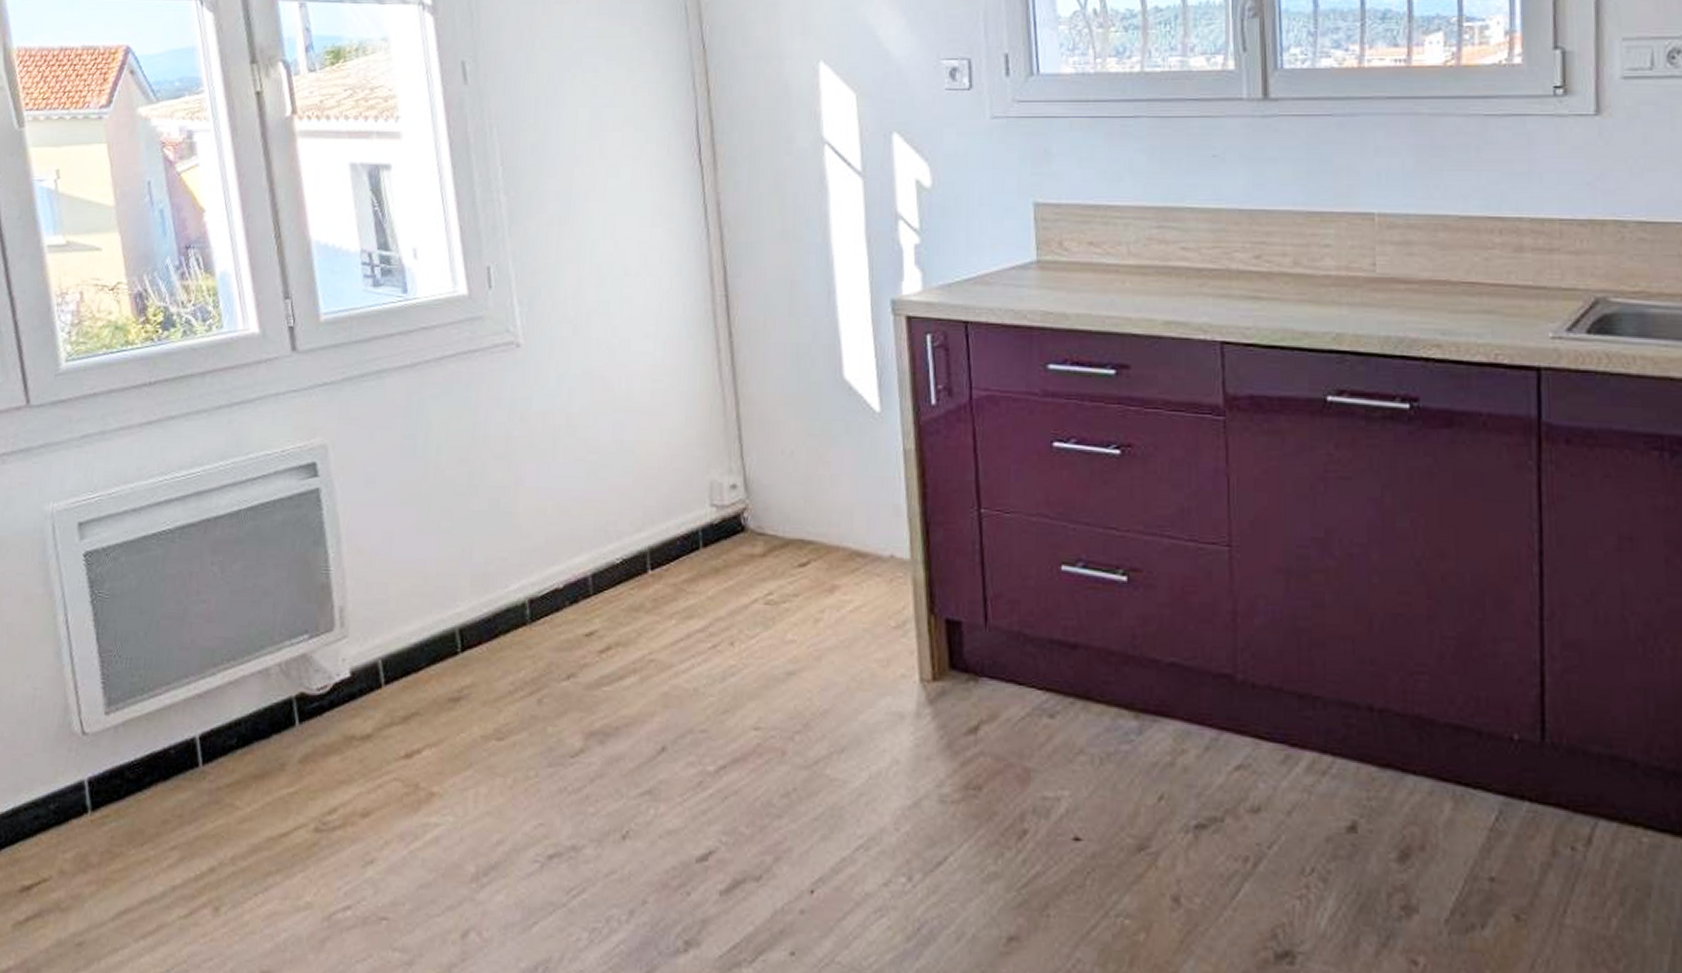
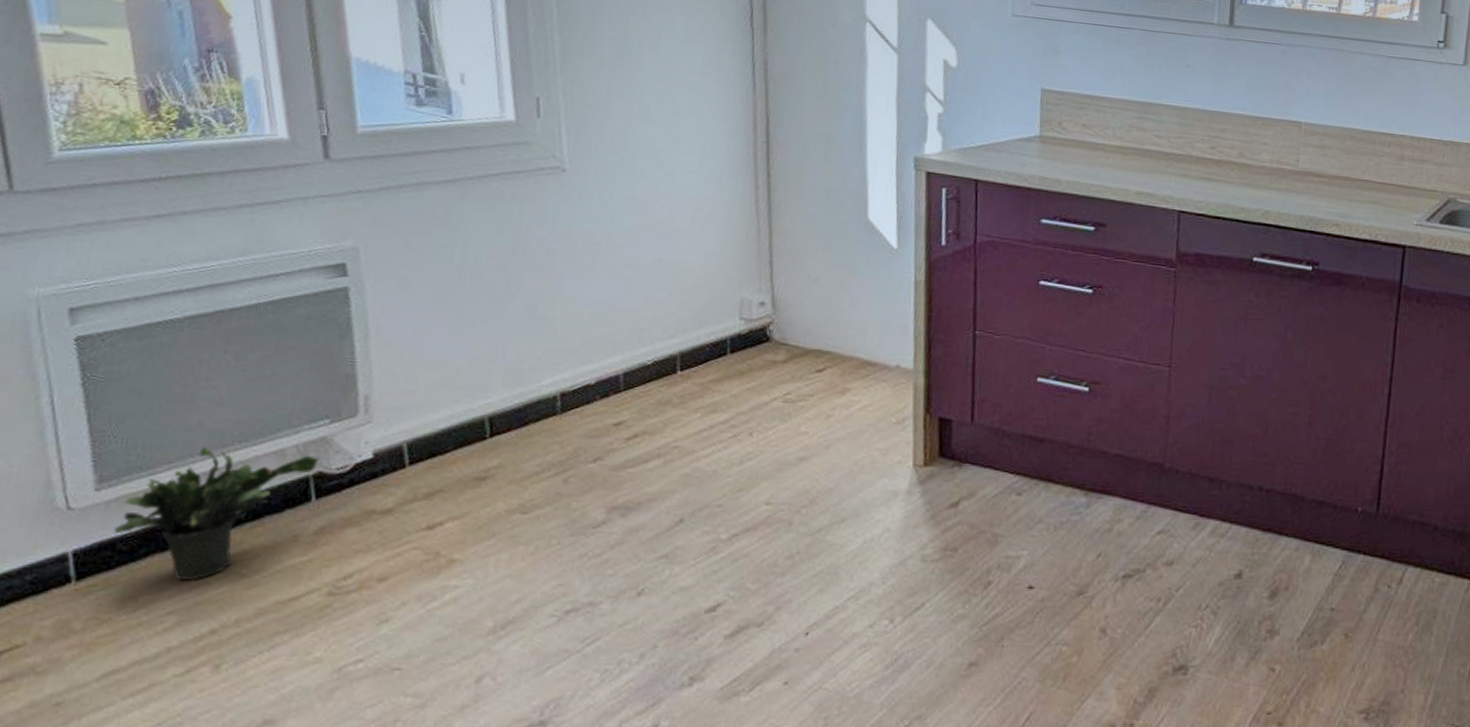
potted plant: none [122,666,300,813] -> present [114,446,319,581]

